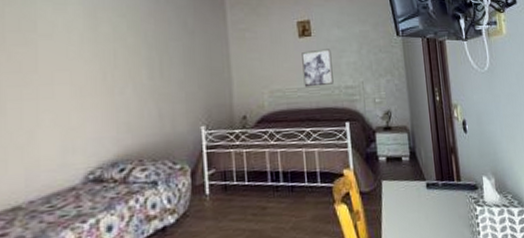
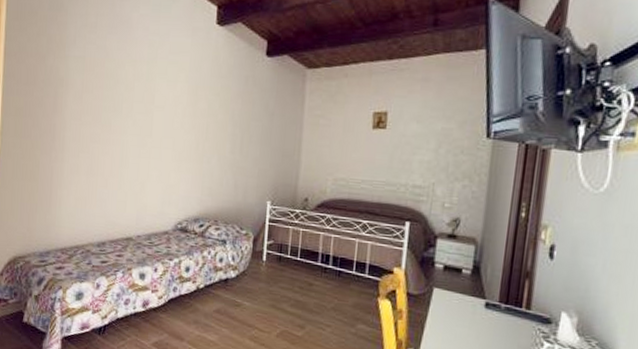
wall art: present [302,49,334,87] -> none [369,143,405,181]

